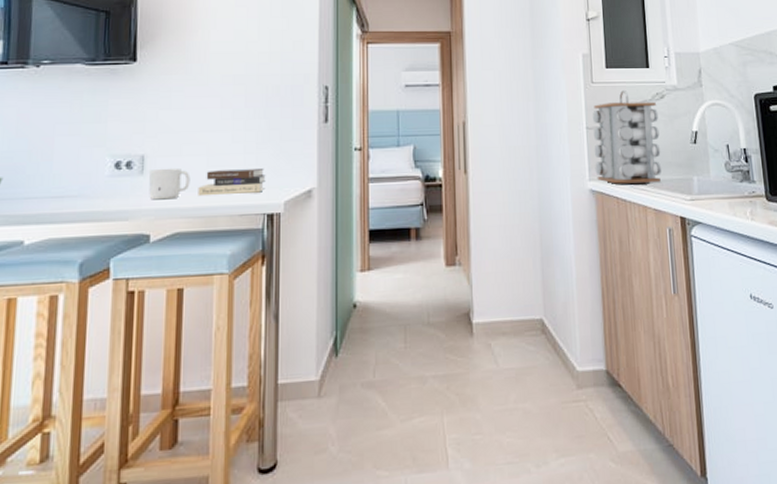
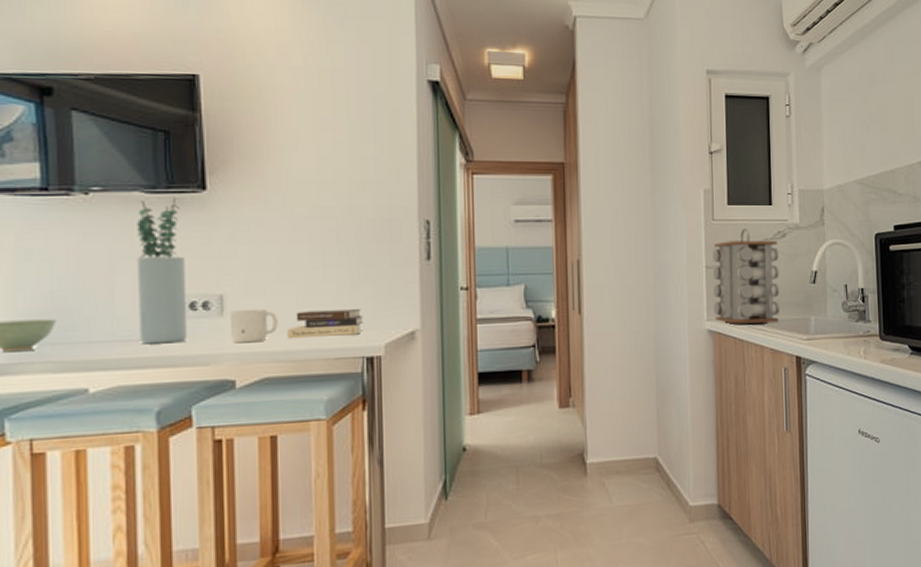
vase: none [71,69,115,201] -> present [136,198,188,345]

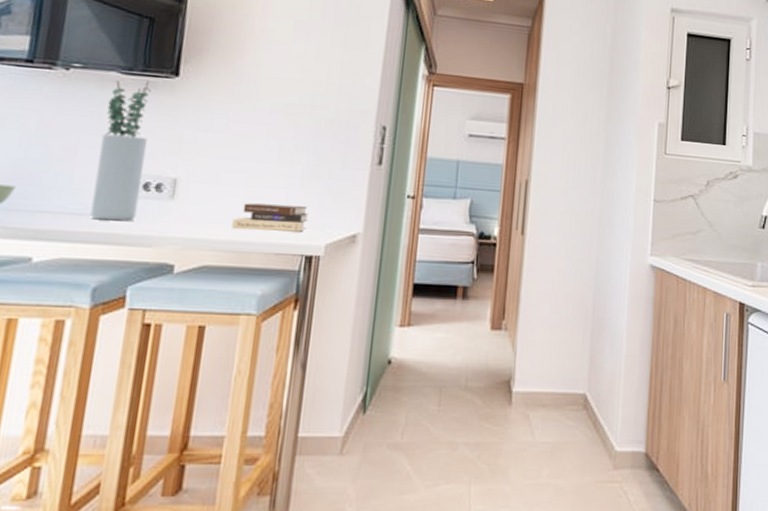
mug: present [229,308,278,344] -> none [177,195,226,229]
spice rack: present [713,227,780,325] -> none [658,164,729,265]

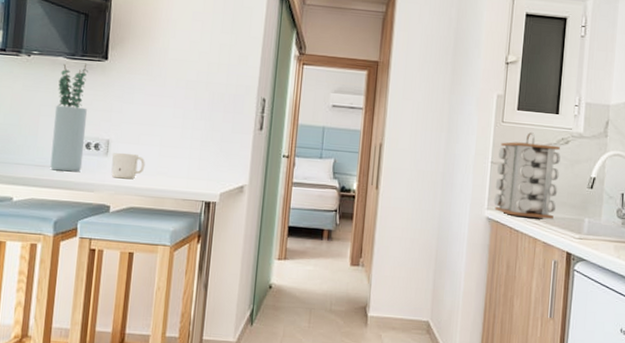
mug: none [177,195,226,229] -> present [111,152,145,179]
books: present [231,202,308,232] -> none [150,159,207,183]
spice rack: none [658,164,729,265] -> present [494,131,561,219]

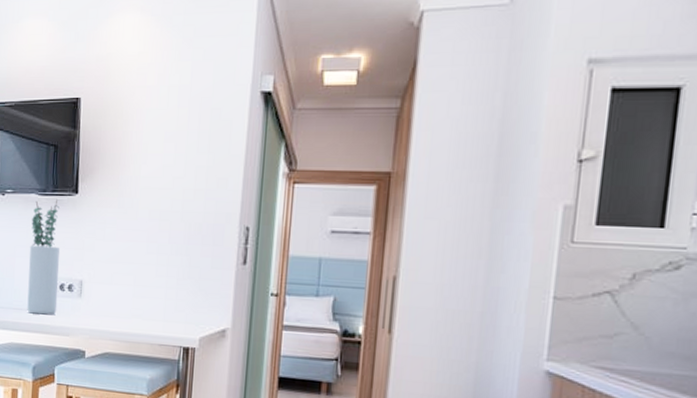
mug: present [111,152,145,179] -> none [85,293,119,322]
spice rack: present [494,131,561,219] -> none [557,253,666,376]

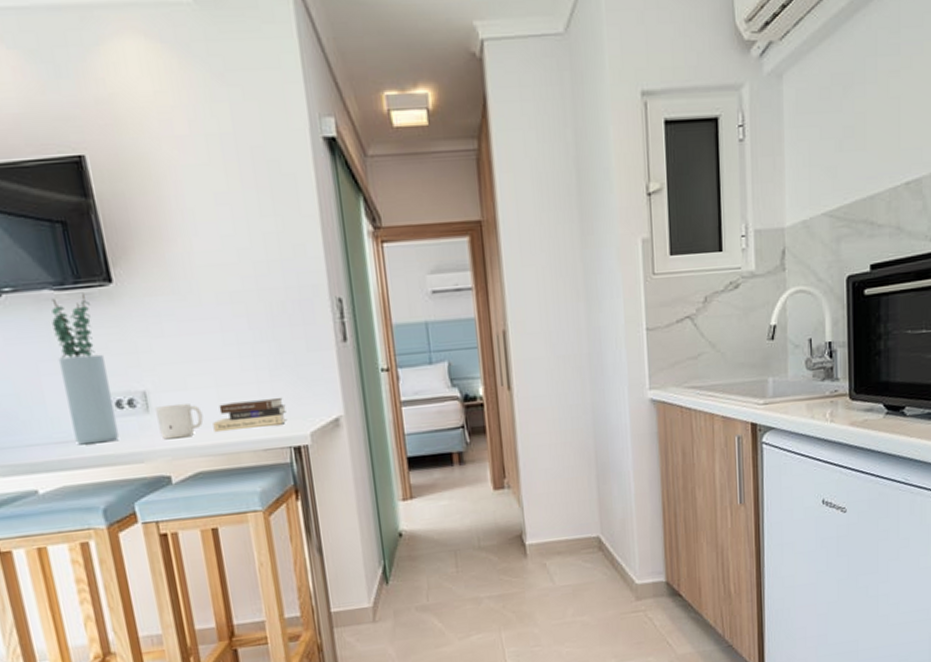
mug: none [85,293,119,322] -> present [154,402,204,440]
books: none [124,300,184,326] -> present [212,397,286,433]

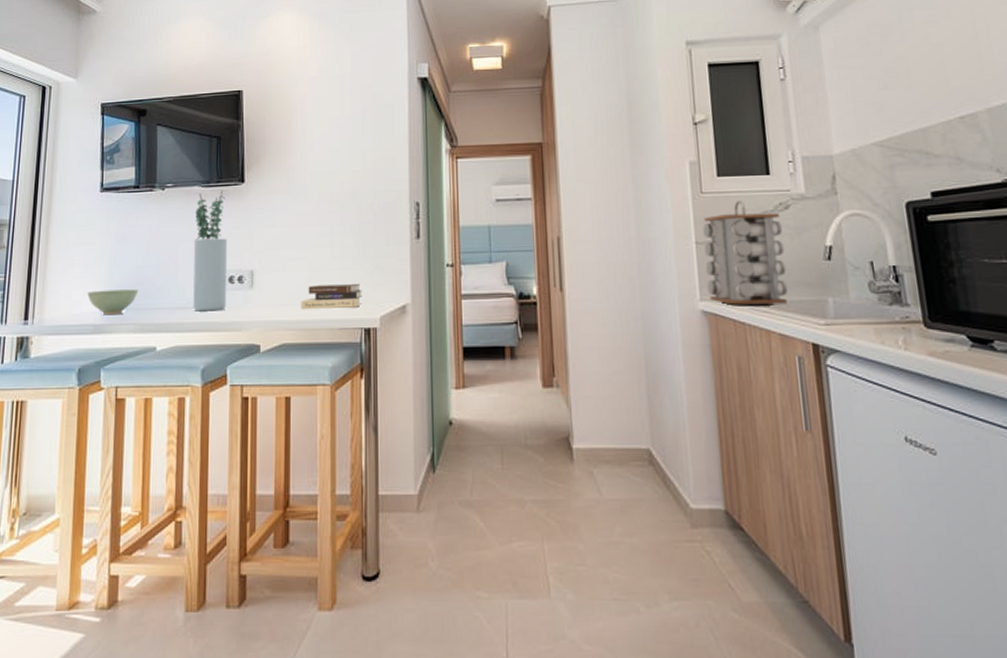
mug: present [154,402,204,440] -> none [257,282,294,313]
spice rack: none [654,280,732,392] -> present [703,199,788,306]

